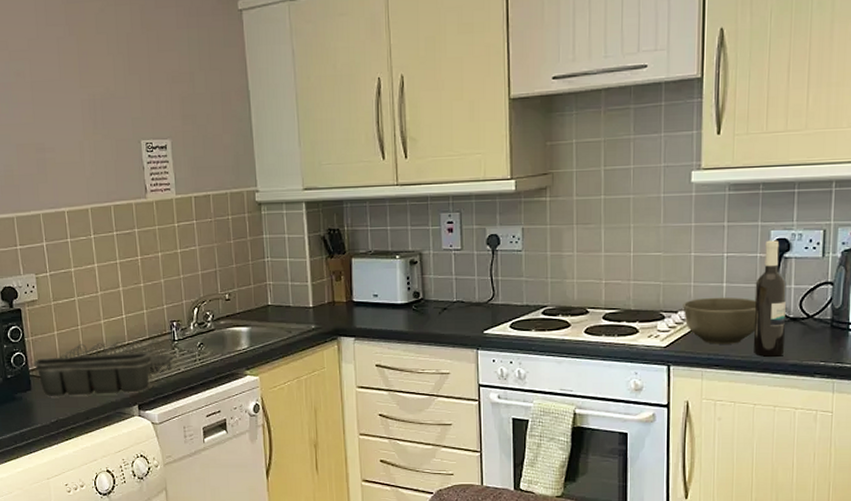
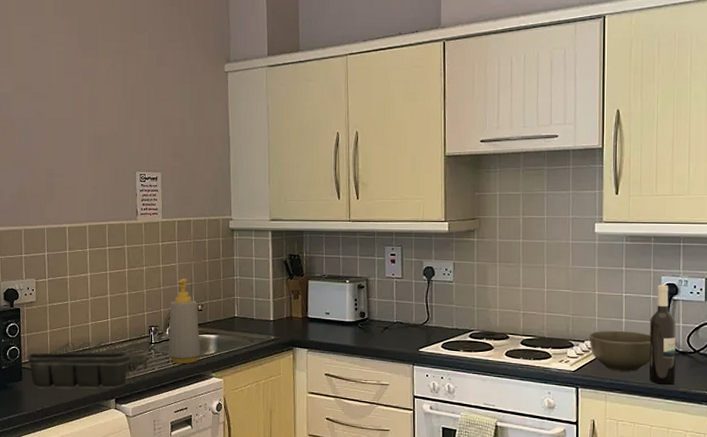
soap bottle: none [192,264,231,362] -> present [169,278,201,364]

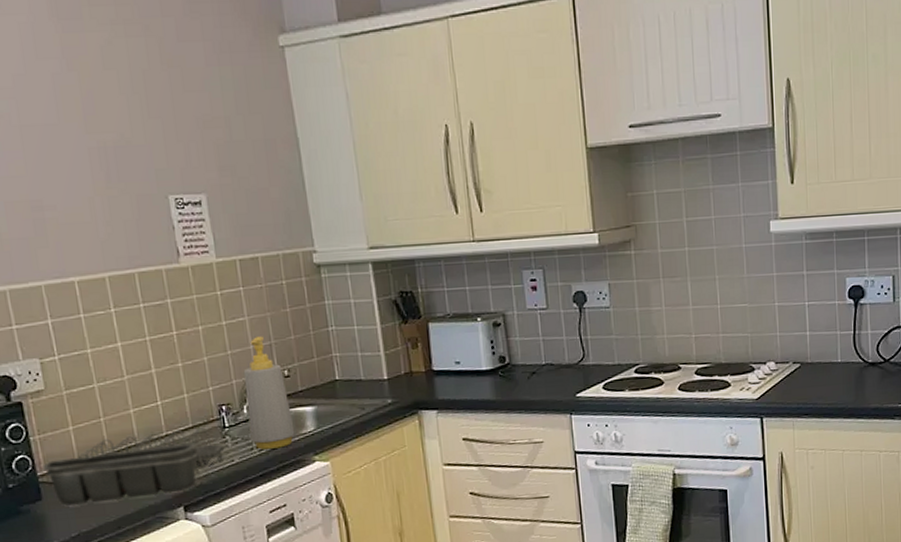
bowl: present [589,330,650,372] -> none [770,345,838,394]
wine bottle: present [649,284,676,386] -> none [836,287,866,404]

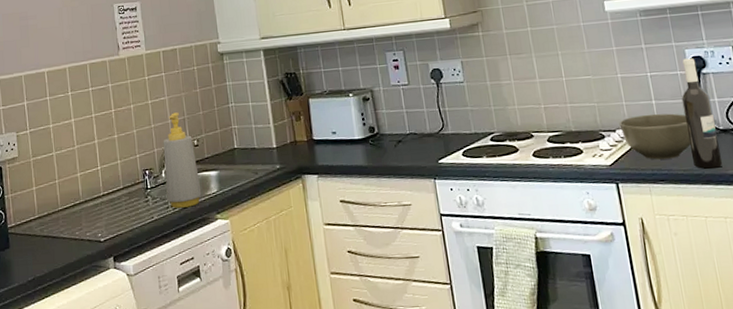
dish rack: present [43,427,226,506] -> none [12,189,148,254]
bowl: none [770,345,838,394] -> present [619,113,691,160]
wine bottle: none [836,287,866,404] -> present [681,58,722,170]

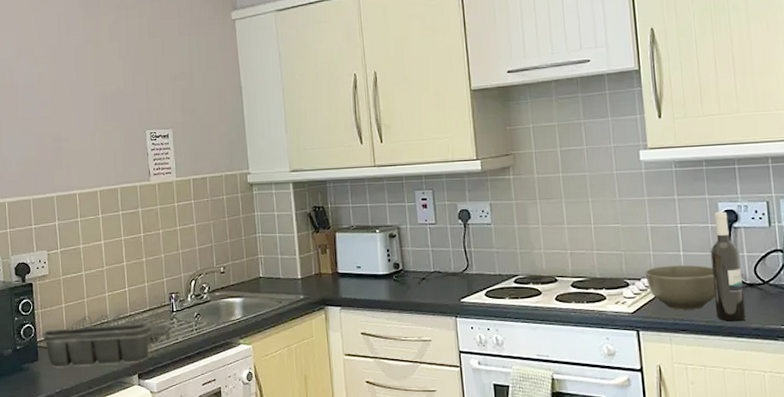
dish rack: none [12,189,148,254] -> present [41,311,173,368]
soap bottle: present [163,112,202,208] -> none [190,239,226,332]

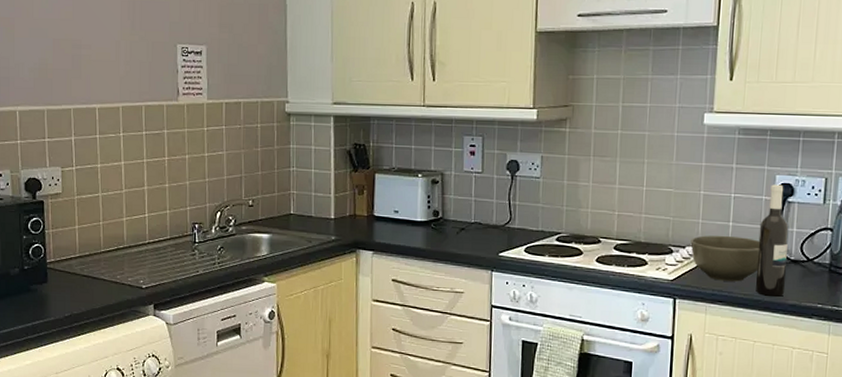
dish rack: present [41,311,173,368] -> none [52,239,194,292]

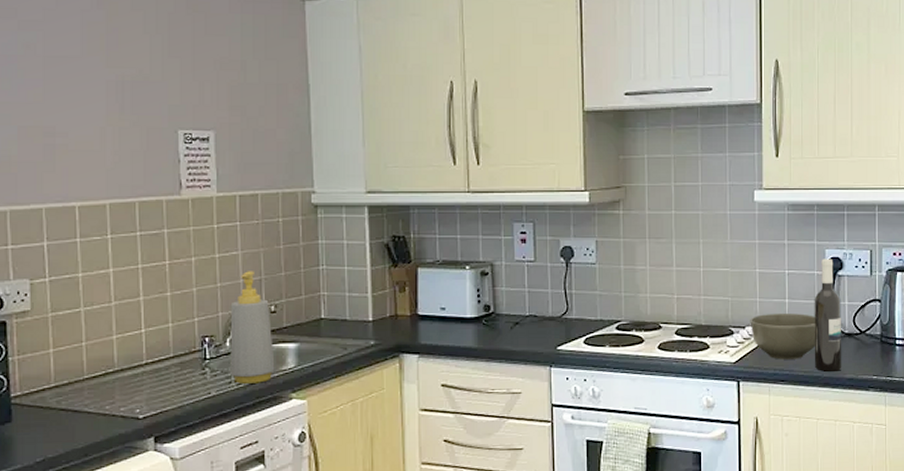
soap bottle: none [215,169,251,266] -> present [230,271,275,384]

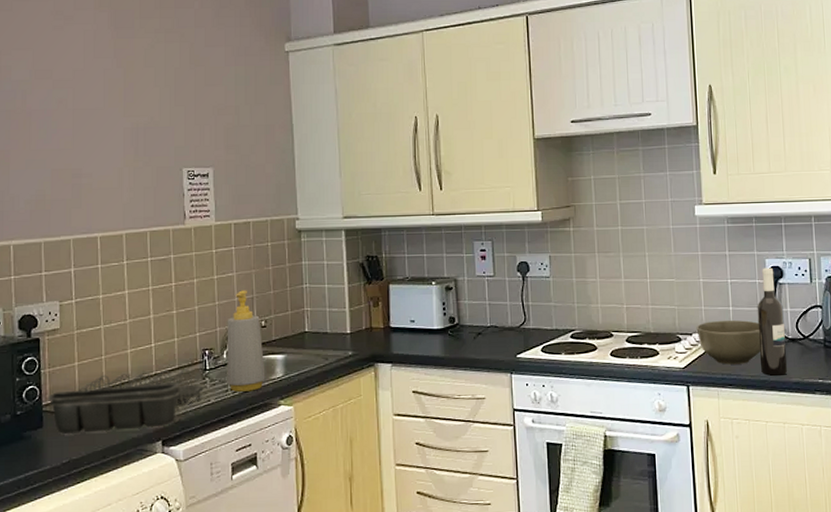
dish rack: none [18,358,205,430] -> present [48,369,205,435]

